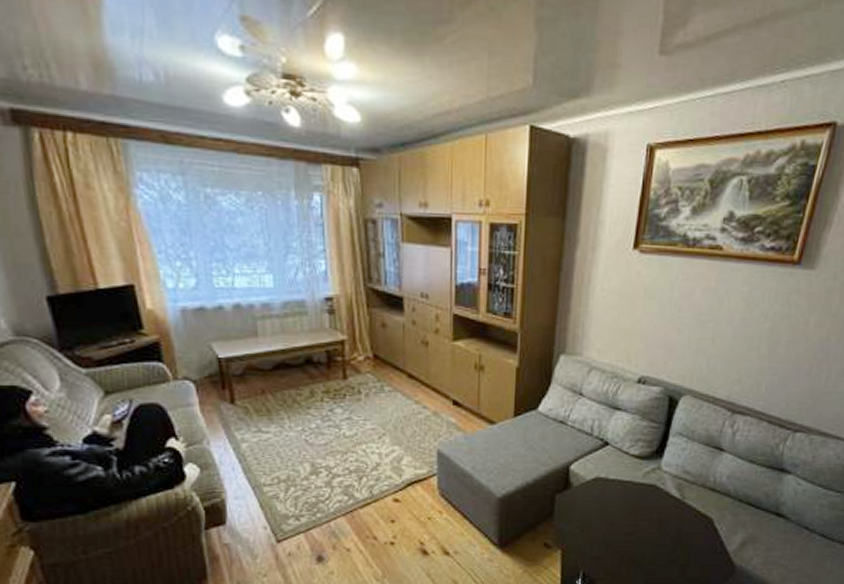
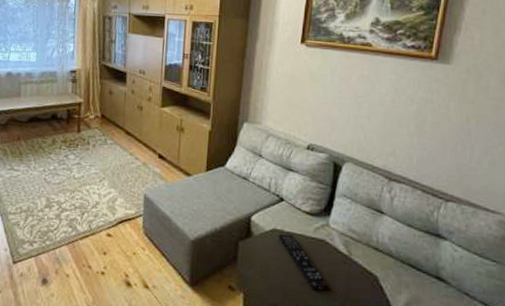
remote control: none [601,481,659,539] -> present [278,234,330,291]

